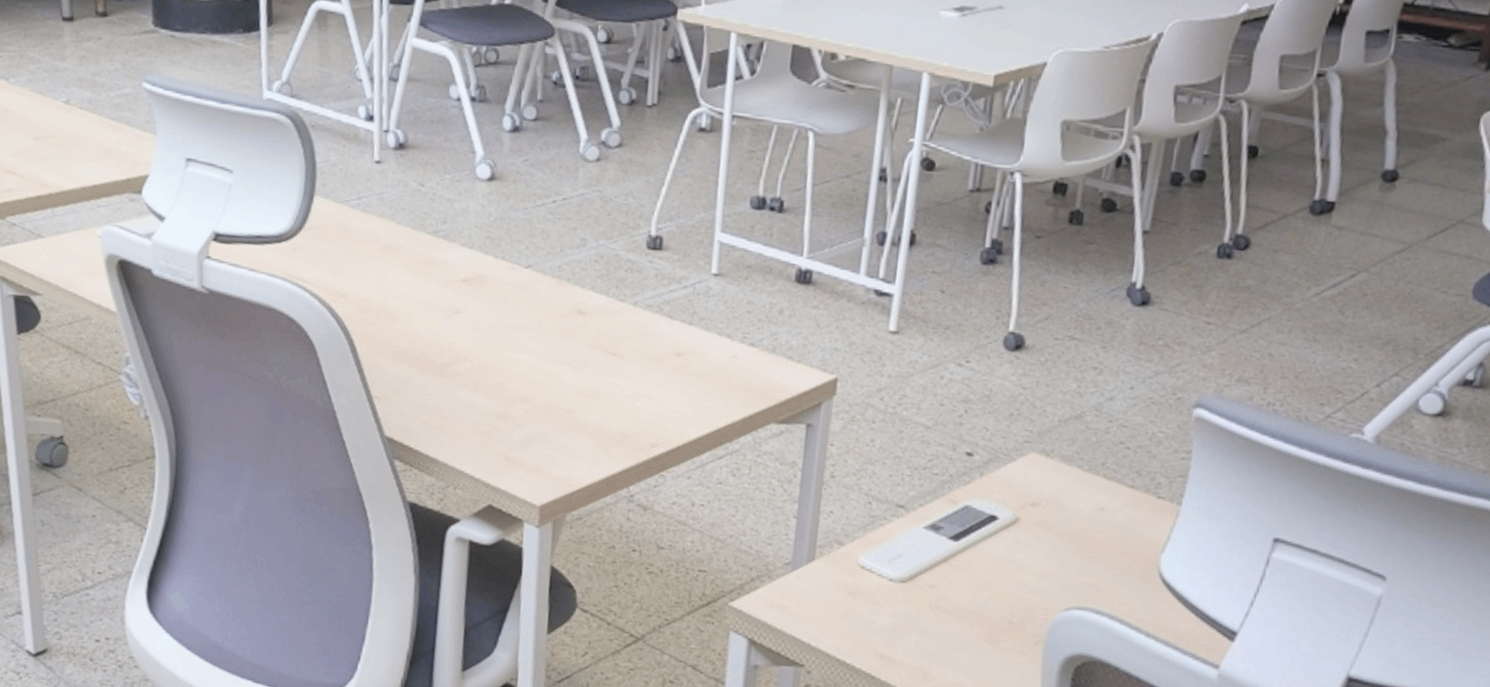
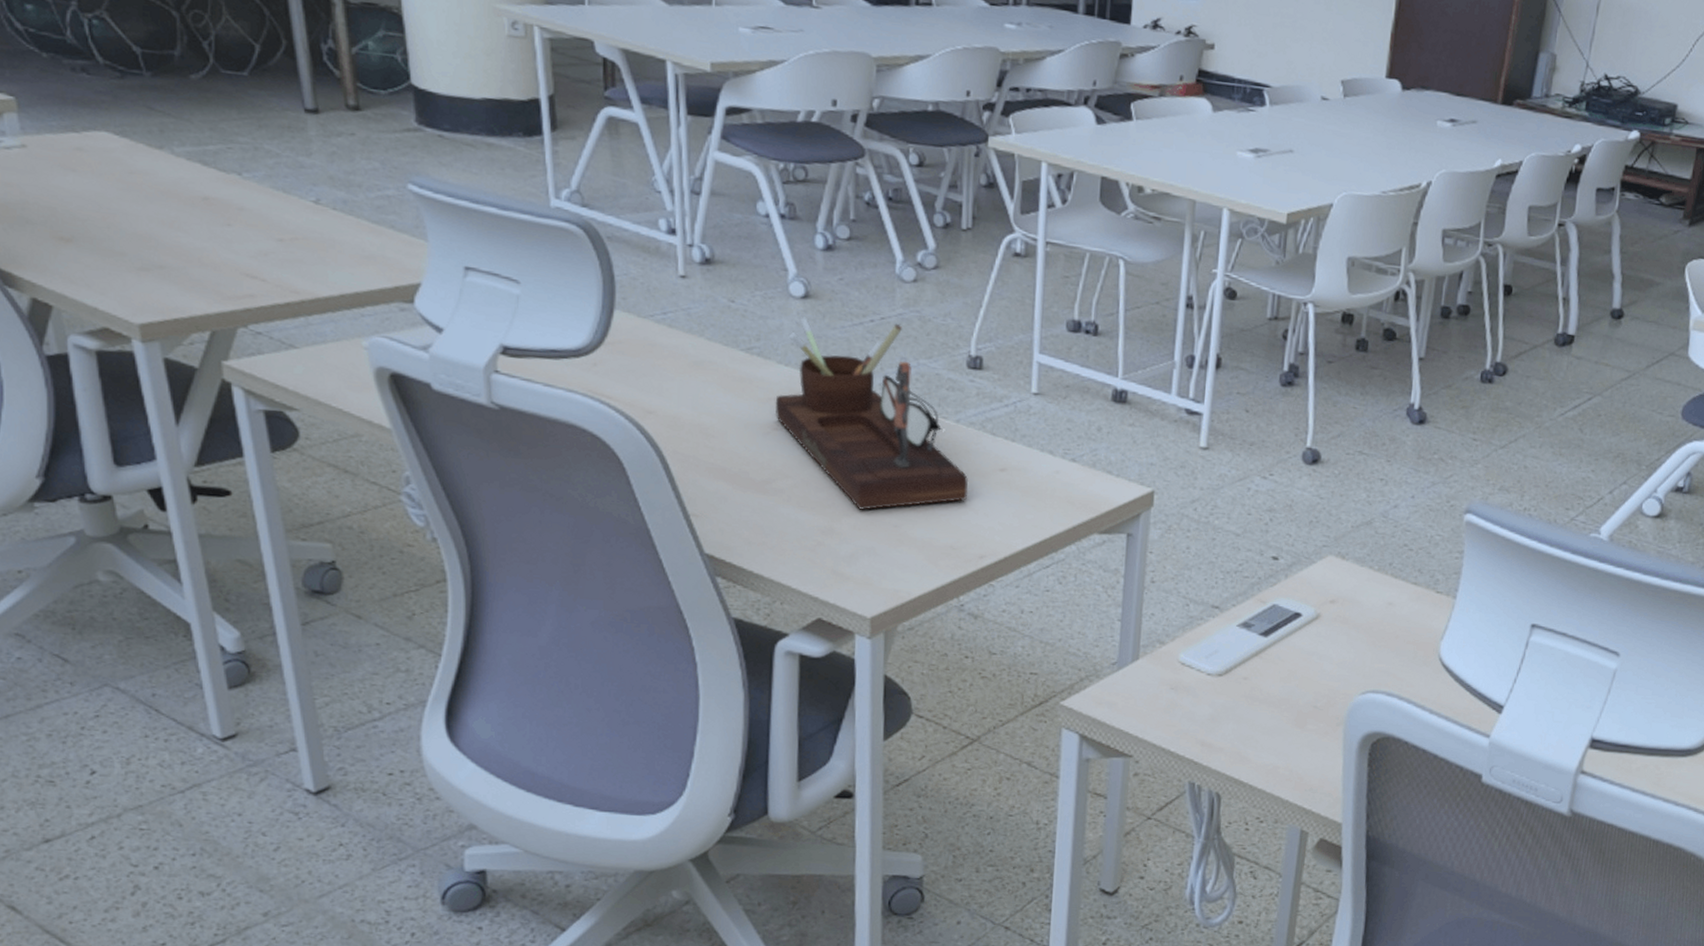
desk organizer: none [457,199,644,395] -> present [775,317,969,510]

